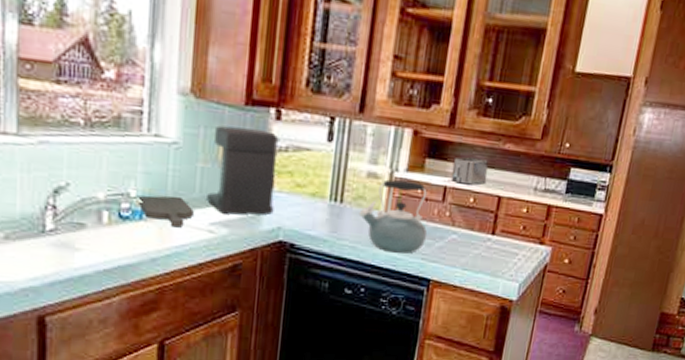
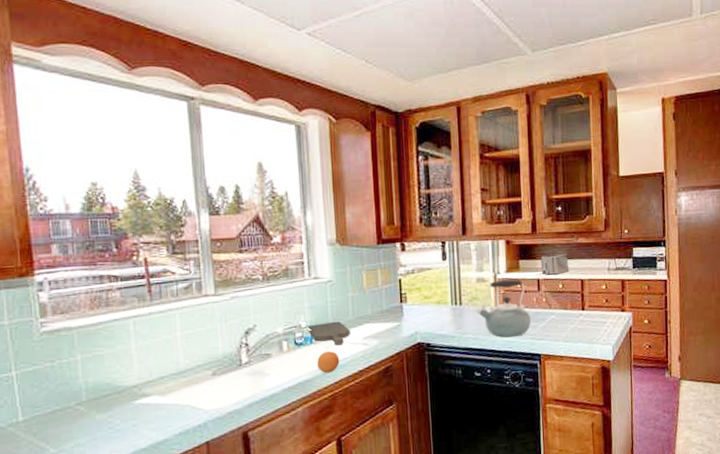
fruit: none [145,232,176,261] -> present [317,351,340,374]
coffee maker: present [207,125,278,215] -> none [358,259,410,329]

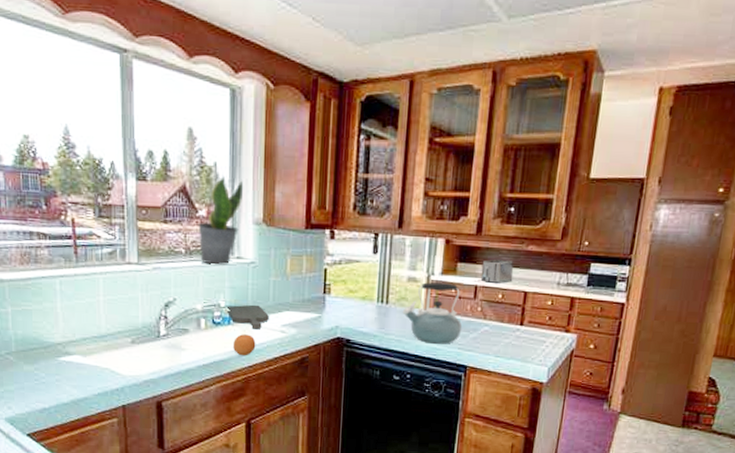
potted plant: none [273,204,316,288] -> present [198,176,244,265]

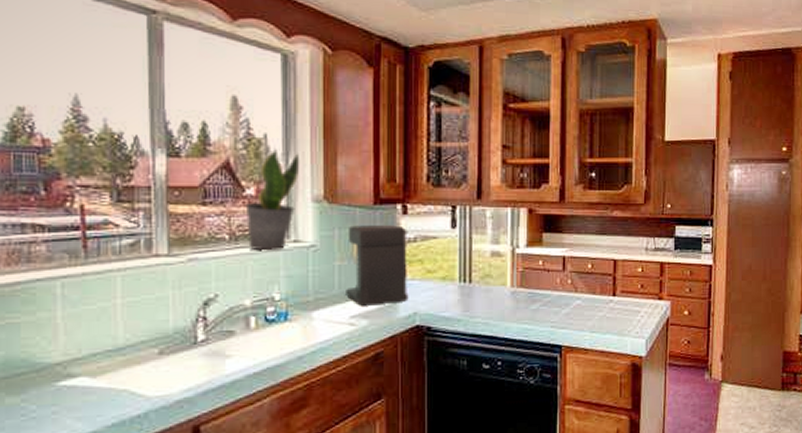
cutting board: present [226,304,269,330] -> none [282,294,334,325]
fruit: present [233,334,256,356] -> none [292,331,320,358]
coffee maker: none [279,246,333,317] -> present [346,224,409,306]
kettle: present [402,282,463,344] -> none [487,256,554,324]
toaster: present [480,258,515,284] -> none [568,226,601,254]

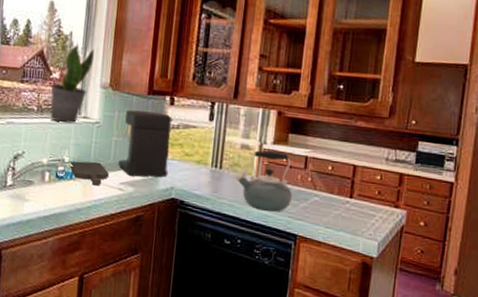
cutting board: none [282,294,334,325] -> present [69,161,109,186]
kettle: none [487,256,554,324] -> present [235,150,293,212]

